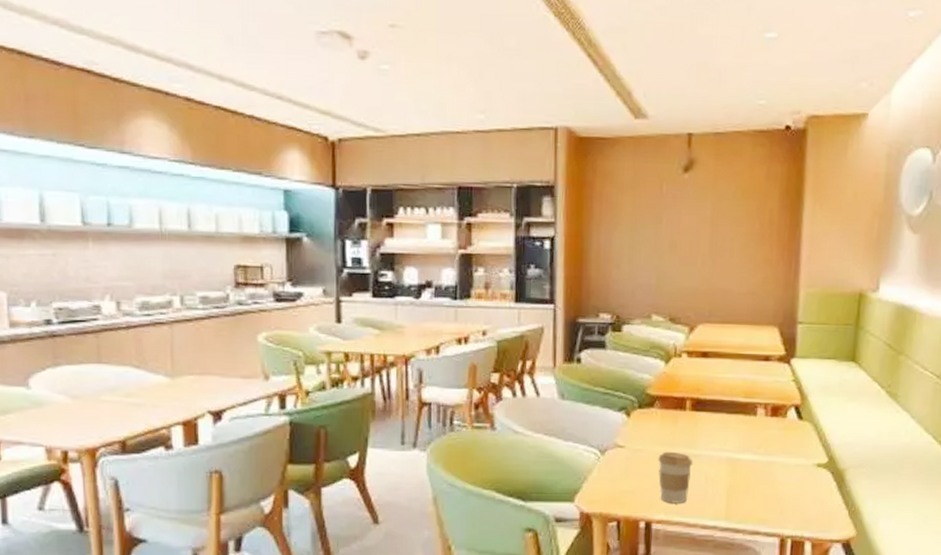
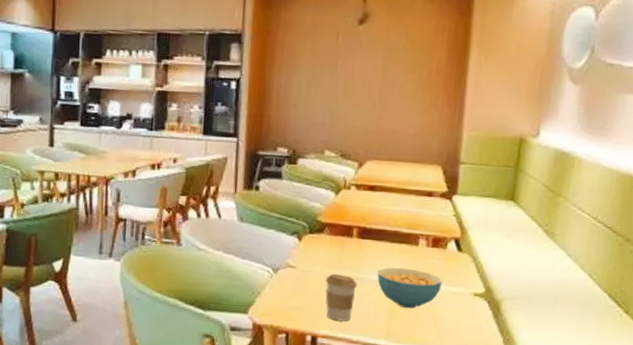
cereal bowl: none [713,440,783,485] -> present [377,267,443,309]

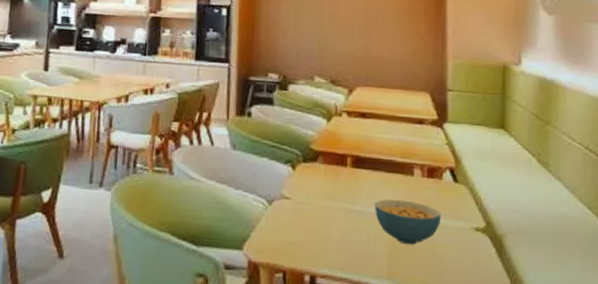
coffee cup: present [325,273,358,321] -> none [322,205,355,259]

